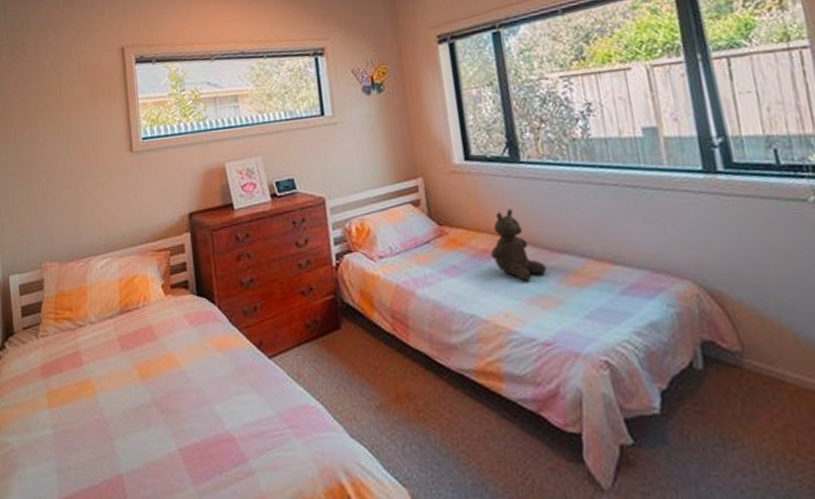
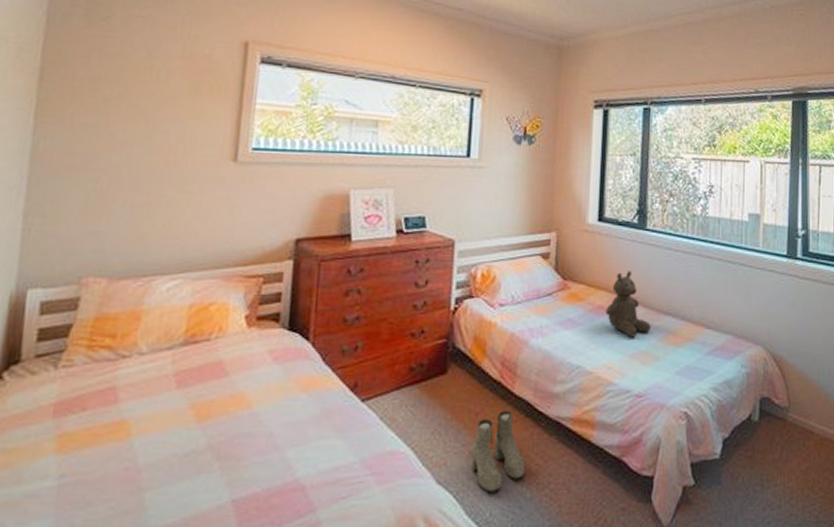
boots: none [377,364,437,448] -> present [471,410,526,493]

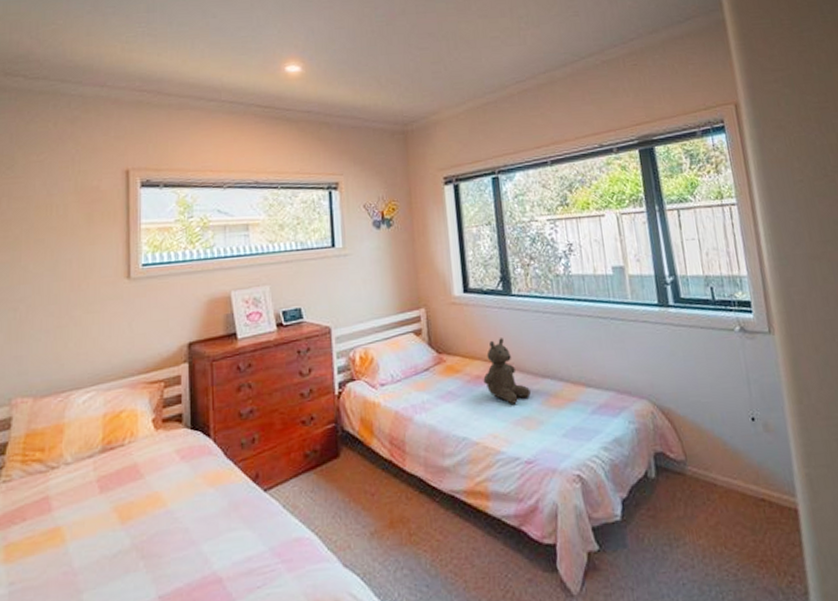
boots: present [471,410,526,493] -> none [372,488,428,573]

